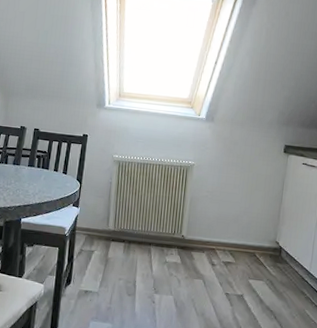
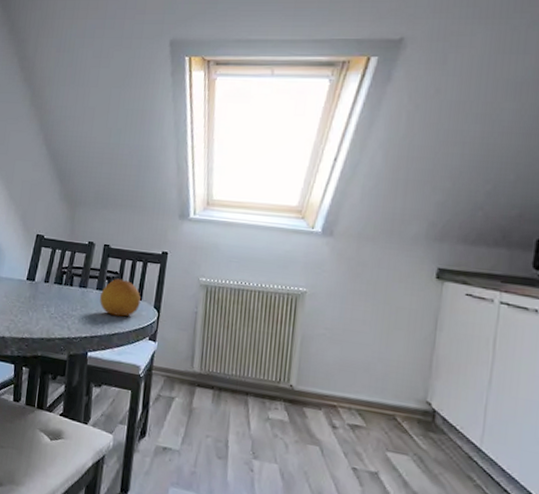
fruit: none [31,156,66,188] -> present [99,278,141,317]

